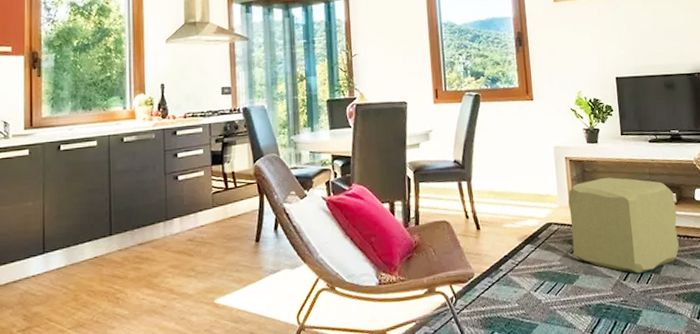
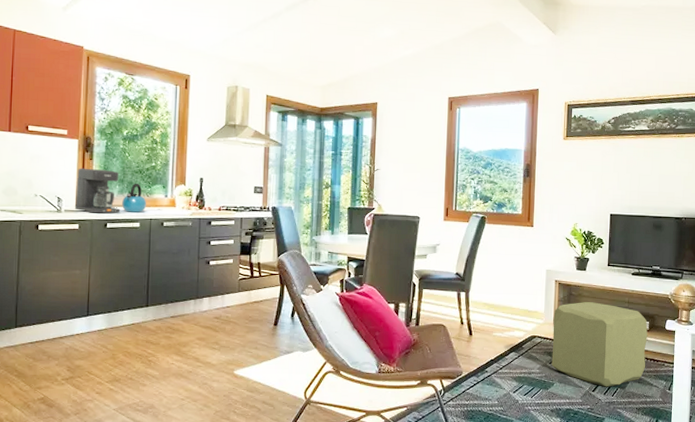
coffee maker: none [23,85,75,136] -> present [74,168,121,214]
kettle: none [75,98,104,130] -> present [121,184,147,213]

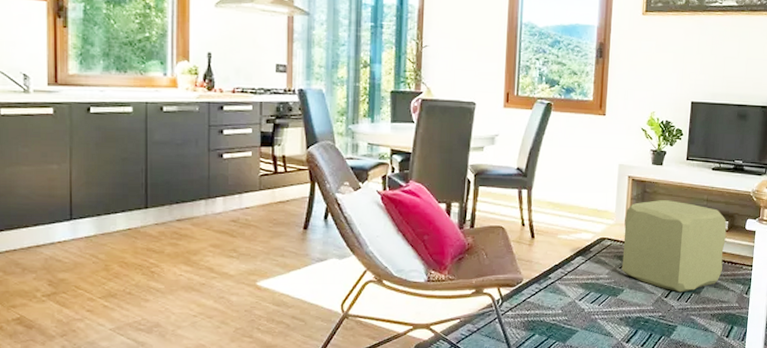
coffee maker: present [74,168,121,214] -> none [46,37,107,95]
kettle: present [121,184,147,213] -> none [107,58,141,94]

